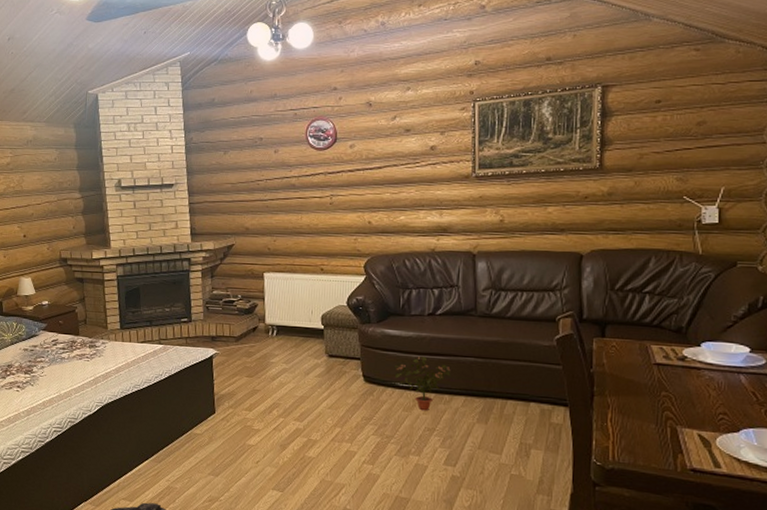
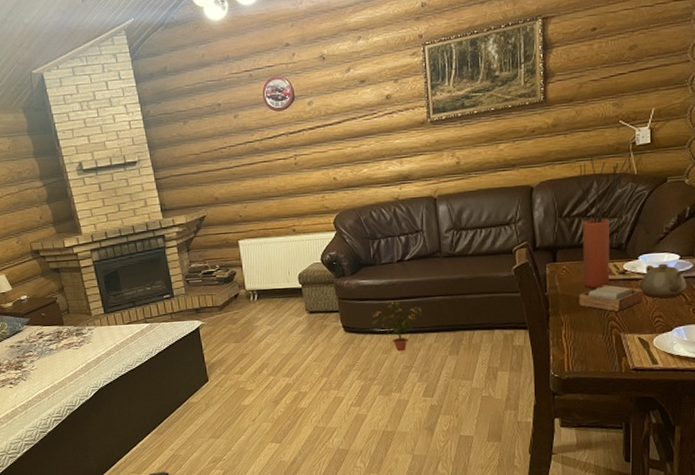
napkin holder: none [629,369,705,402] -> present [579,284,643,312]
vase: none [632,230,695,373] -> present [576,156,631,289]
teapot: none [700,354,758,395] -> present [639,263,686,299]

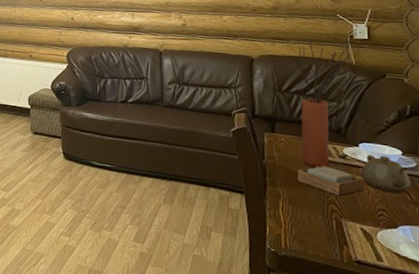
potted plant: present [371,300,422,350] -> none [90,138,140,189]

